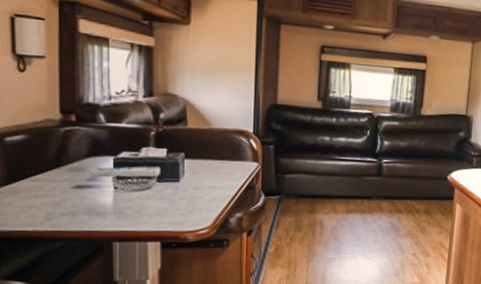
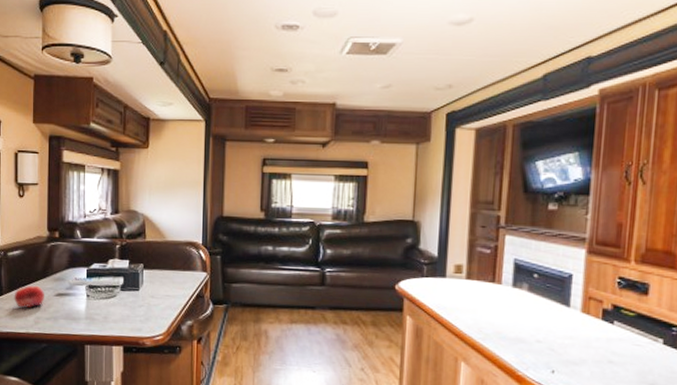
fruit: none [15,176,58,203] -> present [14,285,44,308]

